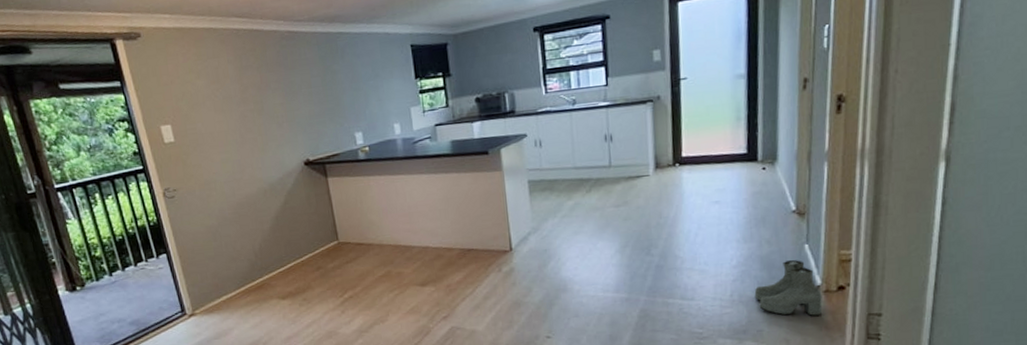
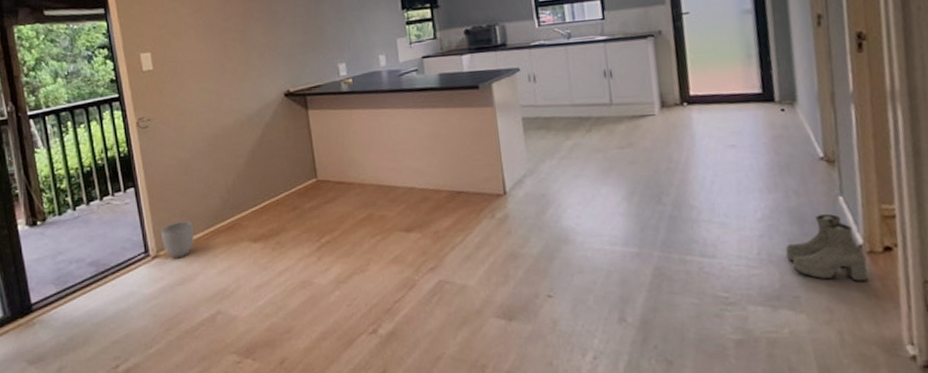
planter: none [194,282,227,316] -> present [160,221,194,259]

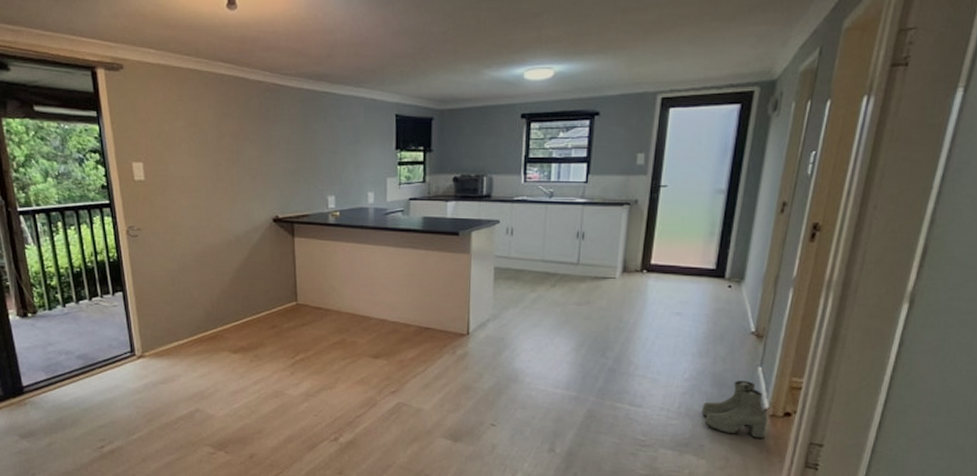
planter: present [160,221,194,259] -> none [146,327,177,360]

